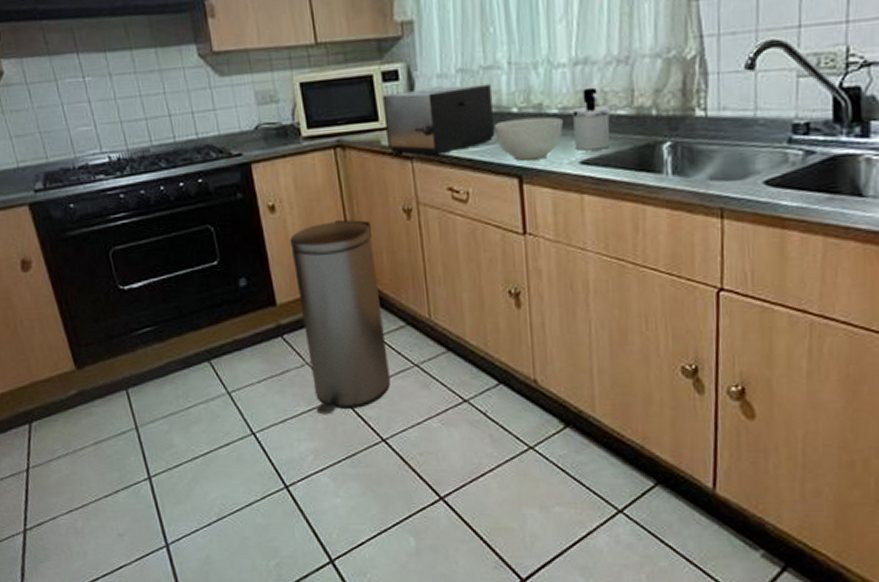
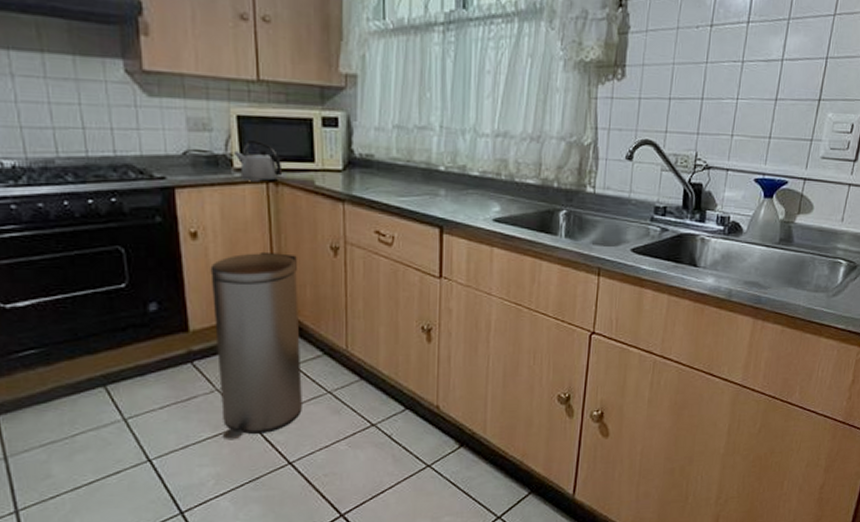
kettle: none [299,105,349,149] -> present [233,139,283,182]
toaster: present [382,84,496,156] -> none [320,138,424,200]
bowl: present [493,116,563,161] -> none [422,176,482,214]
soap dispenser: present [571,87,611,151] -> none [489,157,522,211]

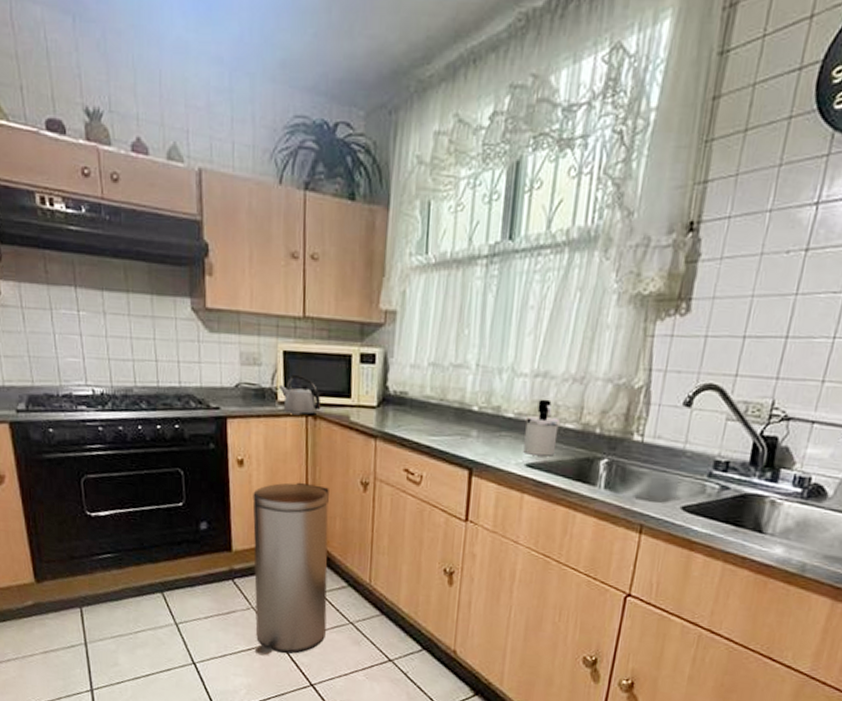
soap dispenser: none [489,157,522,211] -> present [523,399,561,457]

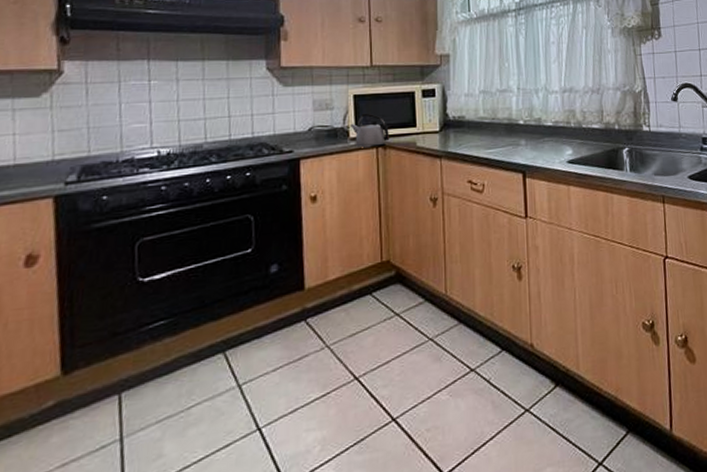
pedal bin: present [252,482,329,656] -> none [326,208,405,400]
soap dispenser: present [523,399,561,457] -> none [561,108,589,153]

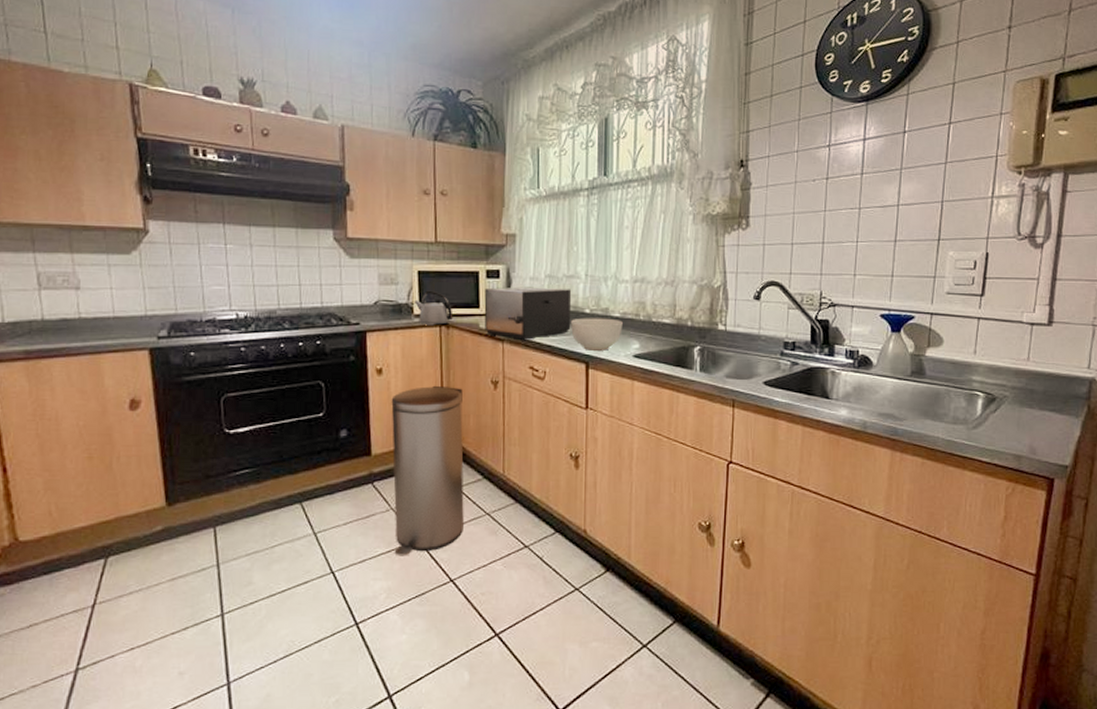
pedal bin: none [326,208,405,400] -> present [391,385,464,556]
toaster: none [421,102,507,155] -> present [484,287,572,340]
bowl: none [505,127,556,160] -> present [570,318,623,351]

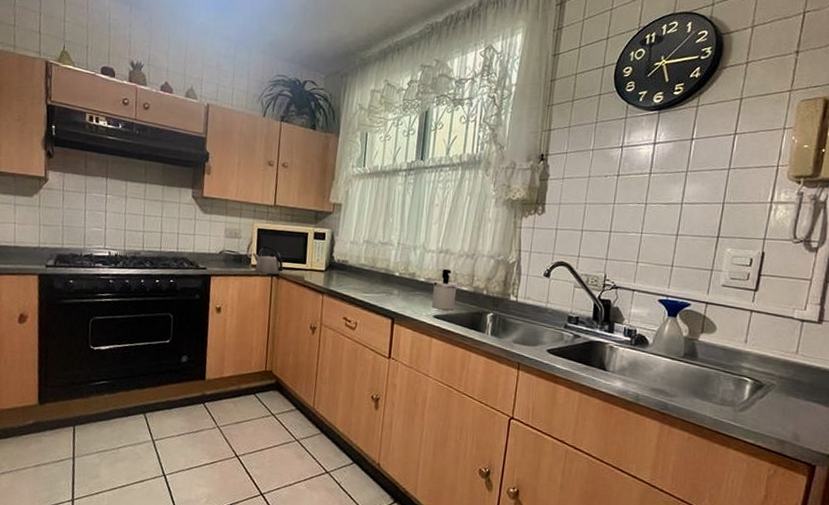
pedal bin: present [391,385,464,556] -> none [216,325,286,469]
toaster: present [484,287,572,340] -> none [309,247,385,294]
bowl: present [570,318,623,351] -> none [381,279,427,310]
soap dispenser: none [629,300,659,347] -> present [432,268,458,311]

